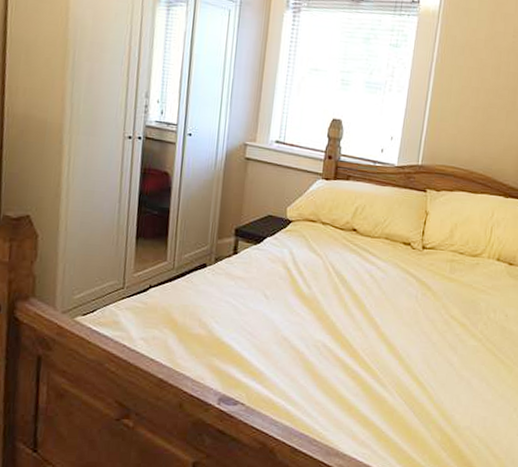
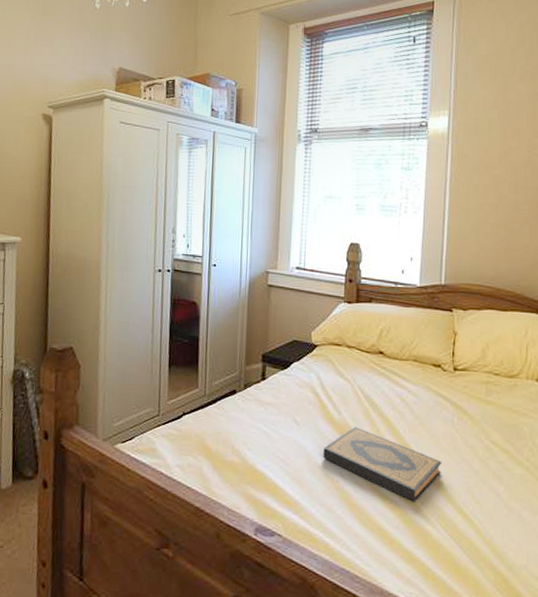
hardback book: none [290,301,404,372] -> present [323,427,442,502]

